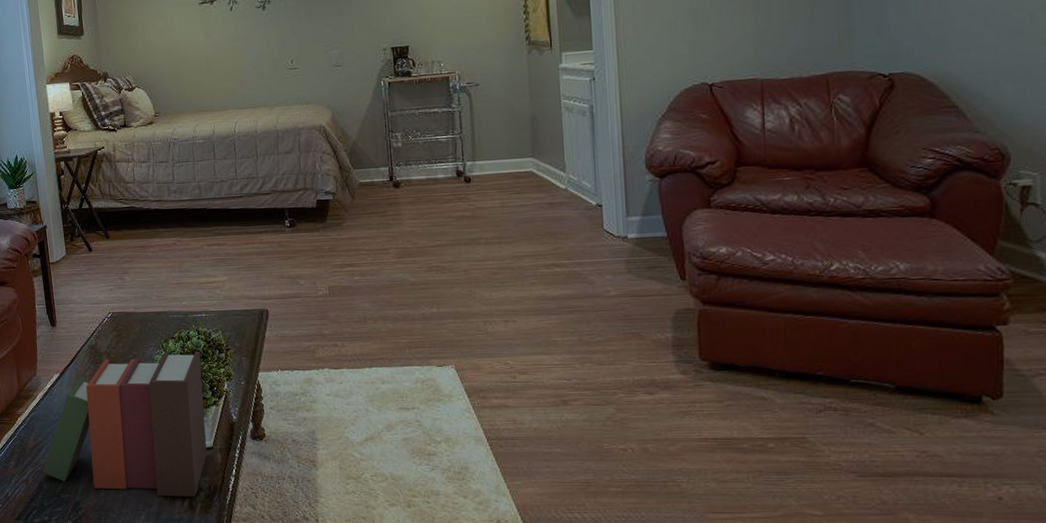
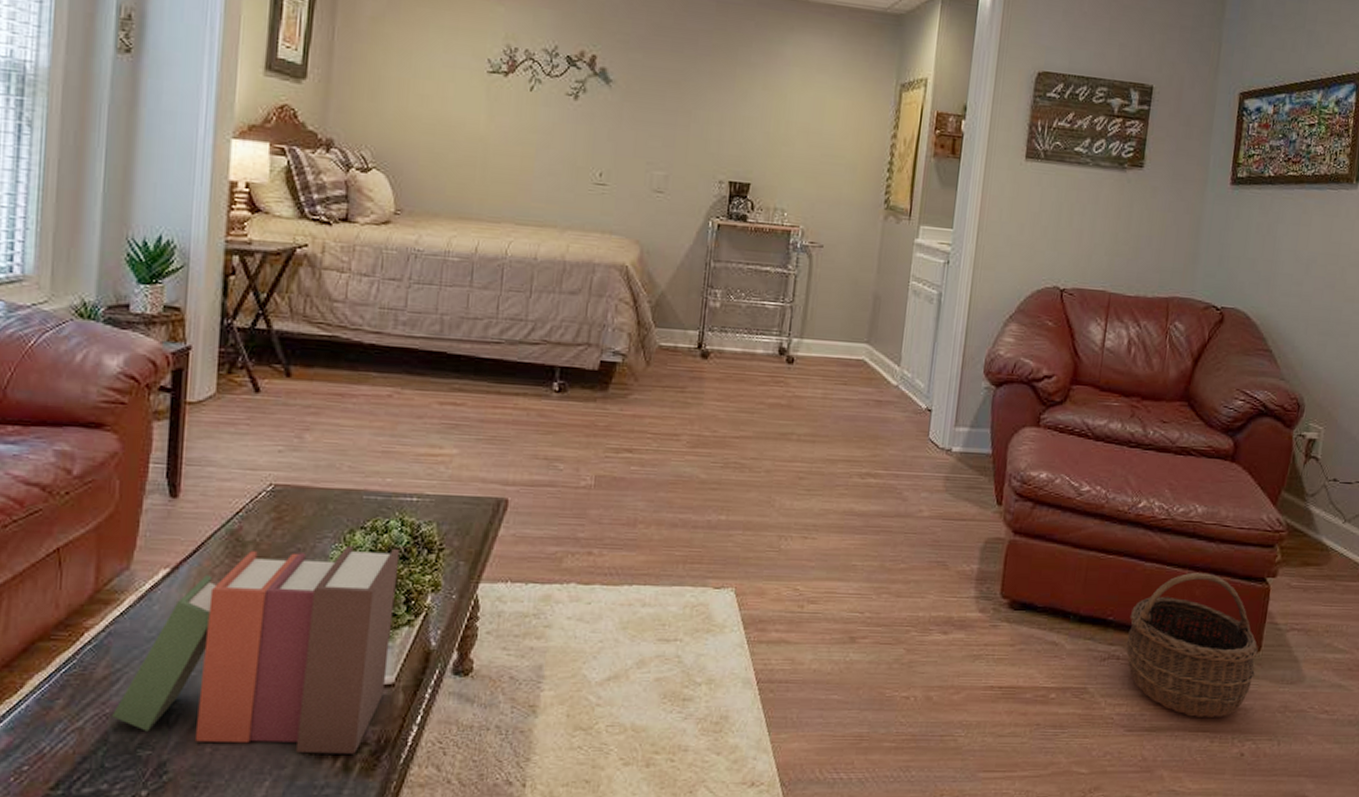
wicker basket: none [841,325,1000,463] -> present [1125,572,1258,717]

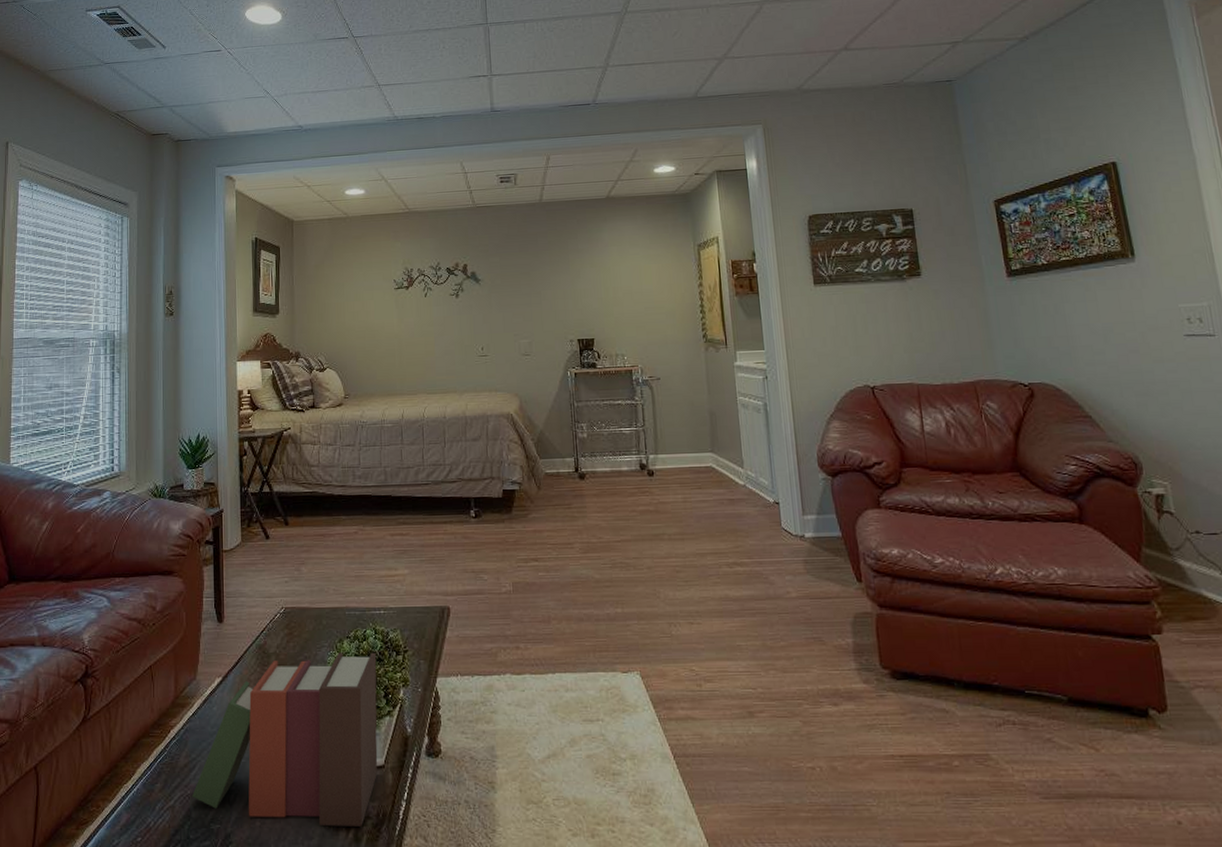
wicker basket: present [1125,572,1258,717] -> none [1015,633,1169,783]

